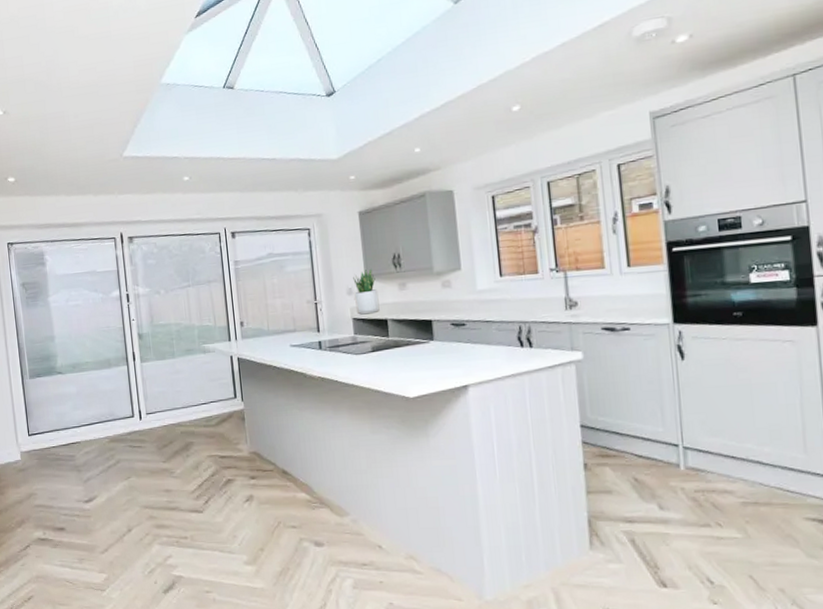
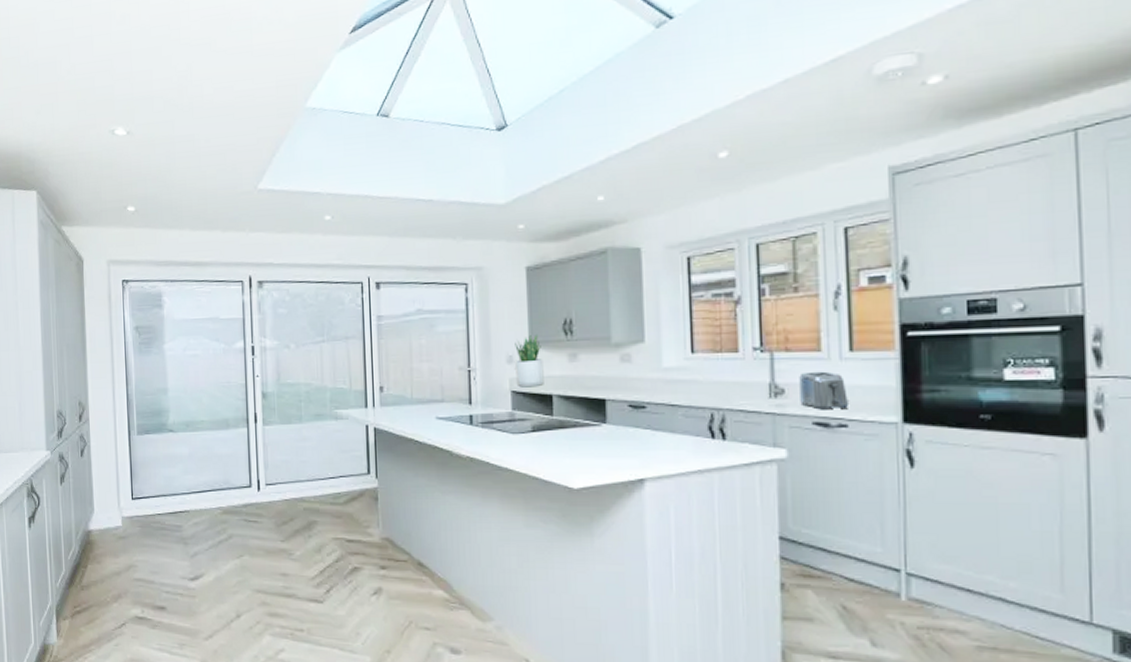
toaster: none [588,285,629,318] -> present [799,371,848,410]

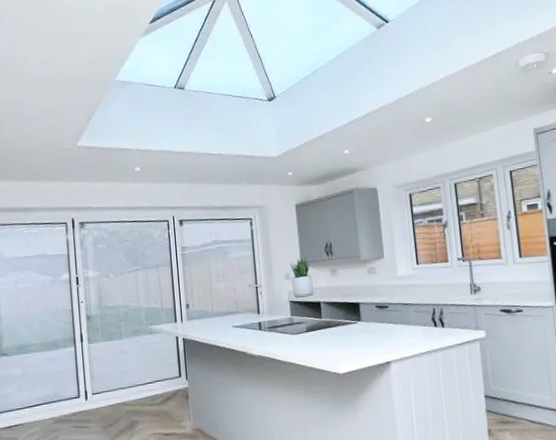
toaster: present [799,371,848,410] -> none [489,272,522,301]

